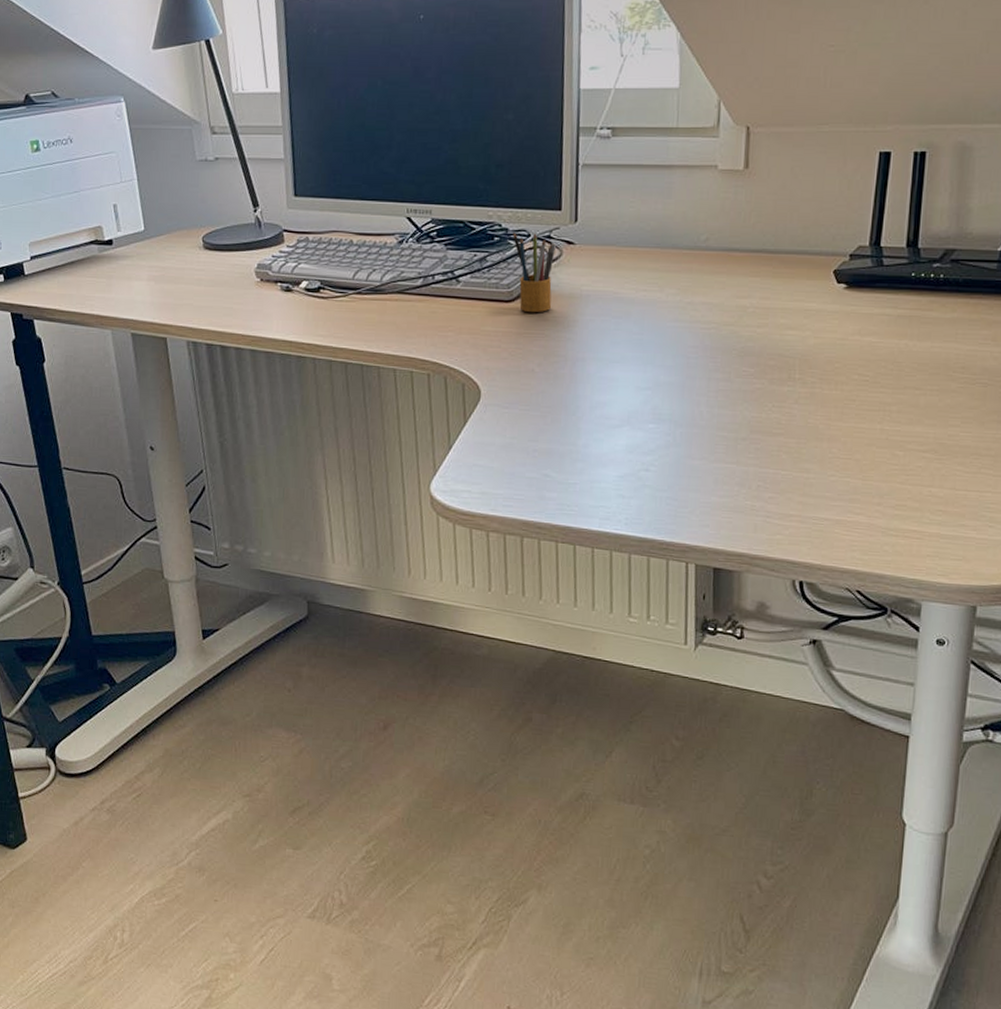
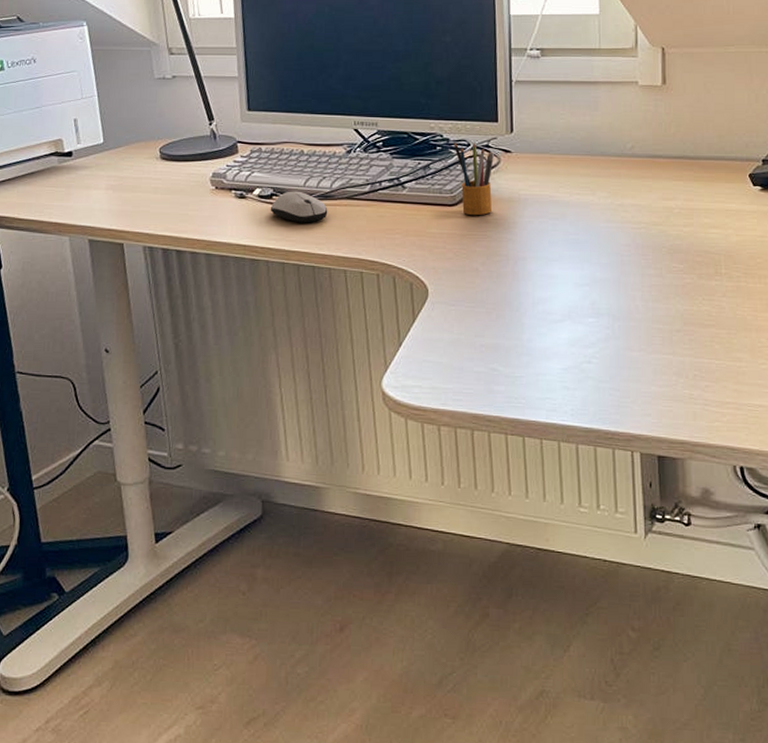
computer mouse: none [317,284,378,319] -> present [270,191,328,223]

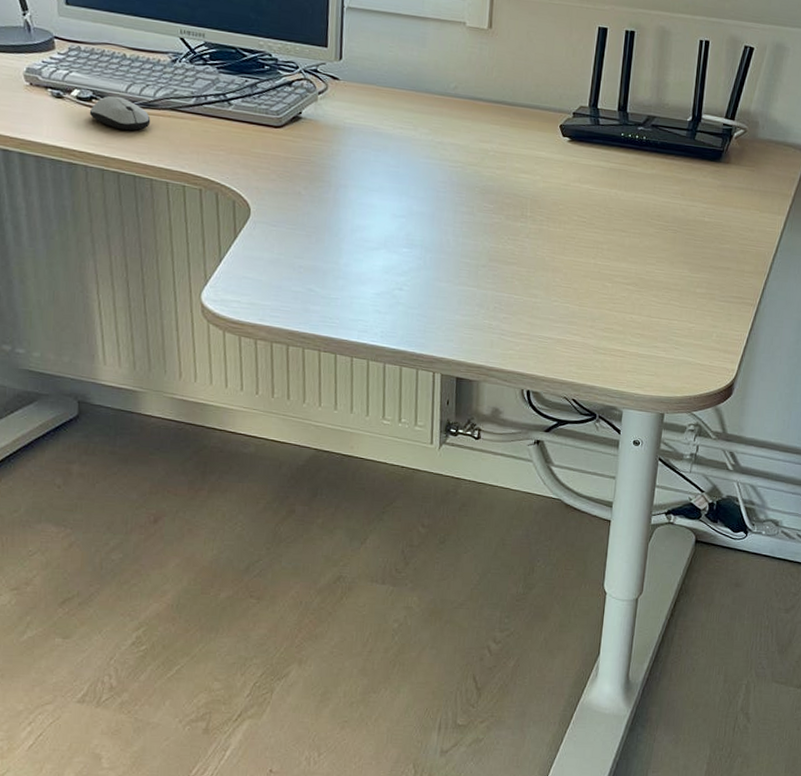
pencil box: present [454,141,495,216] -> none [282,62,323,140]

